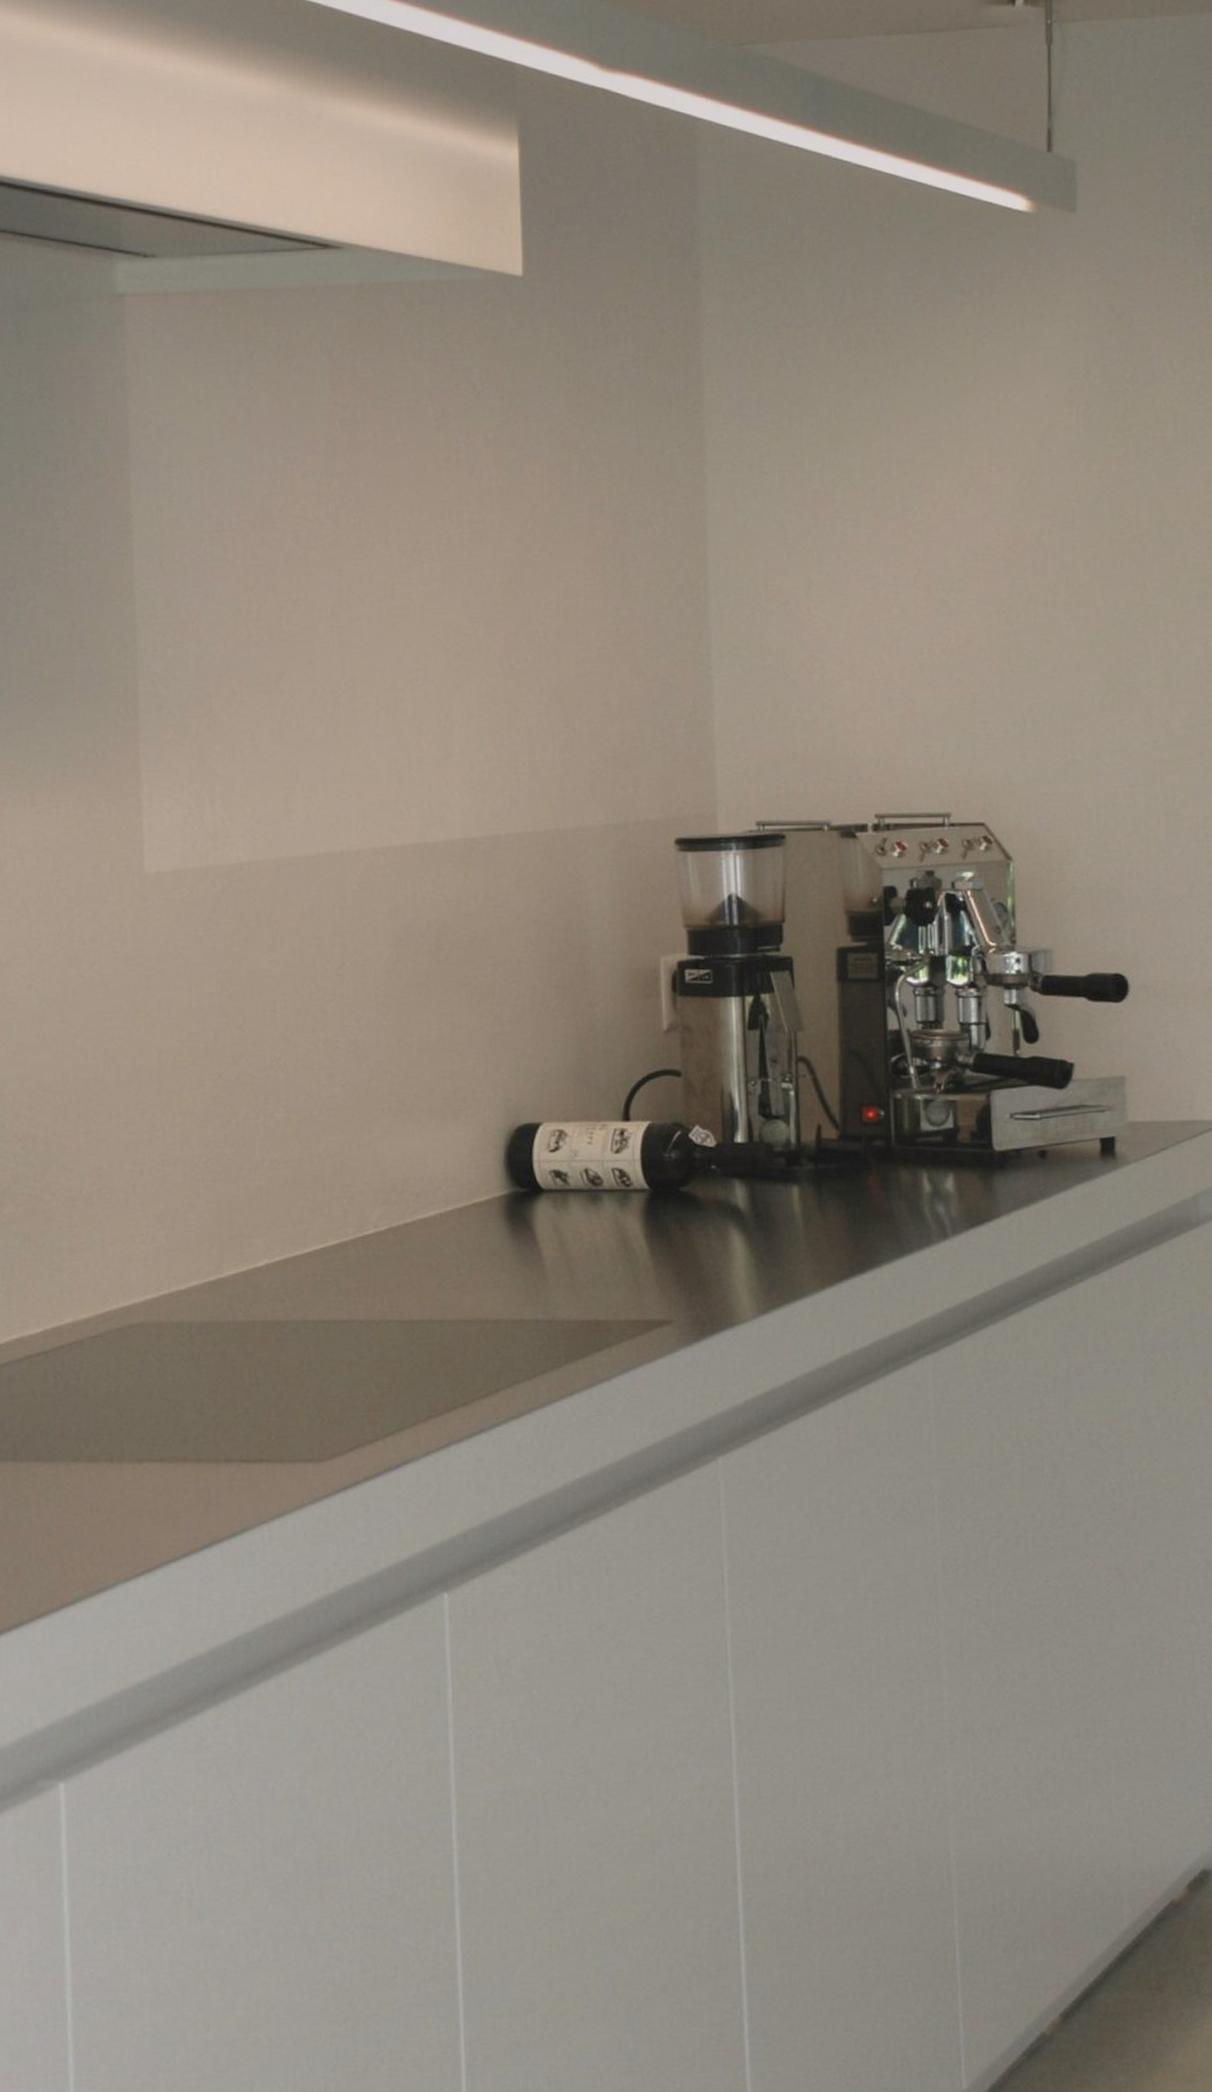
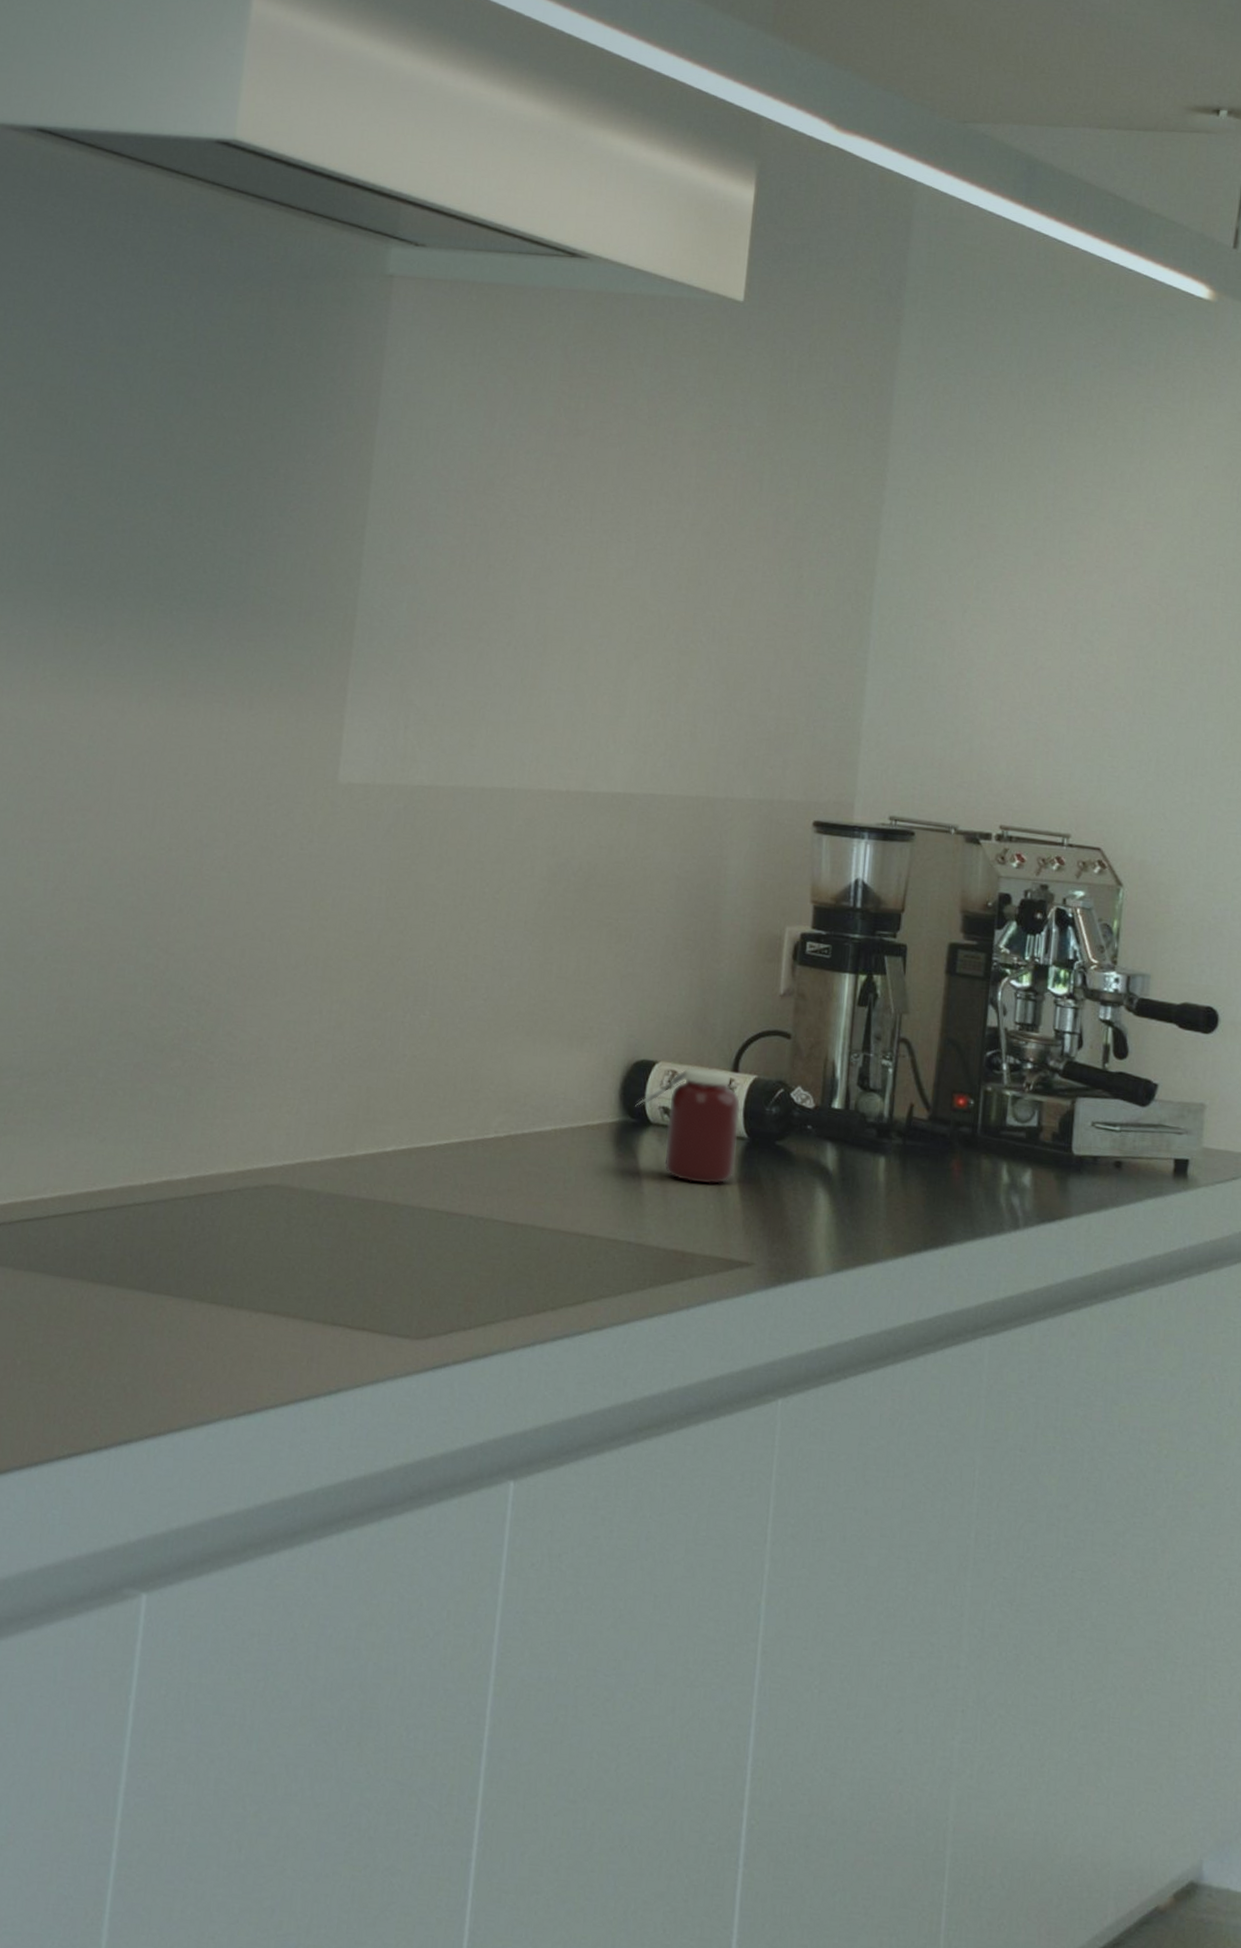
jar: none [524,1122,639,1246] -> present [635,1066,740,1184]

